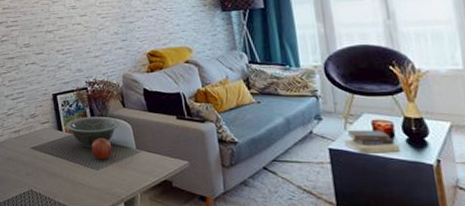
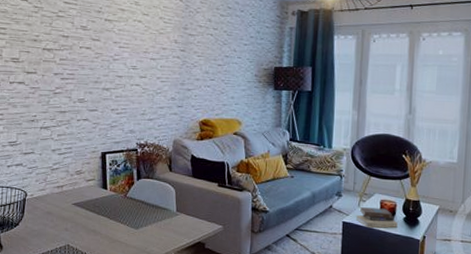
decorative bowl: present [66,116,121,148] -> none [111,177,165,208]
fruit: present [91,137,112,160] -> none [133,198,154,220]

